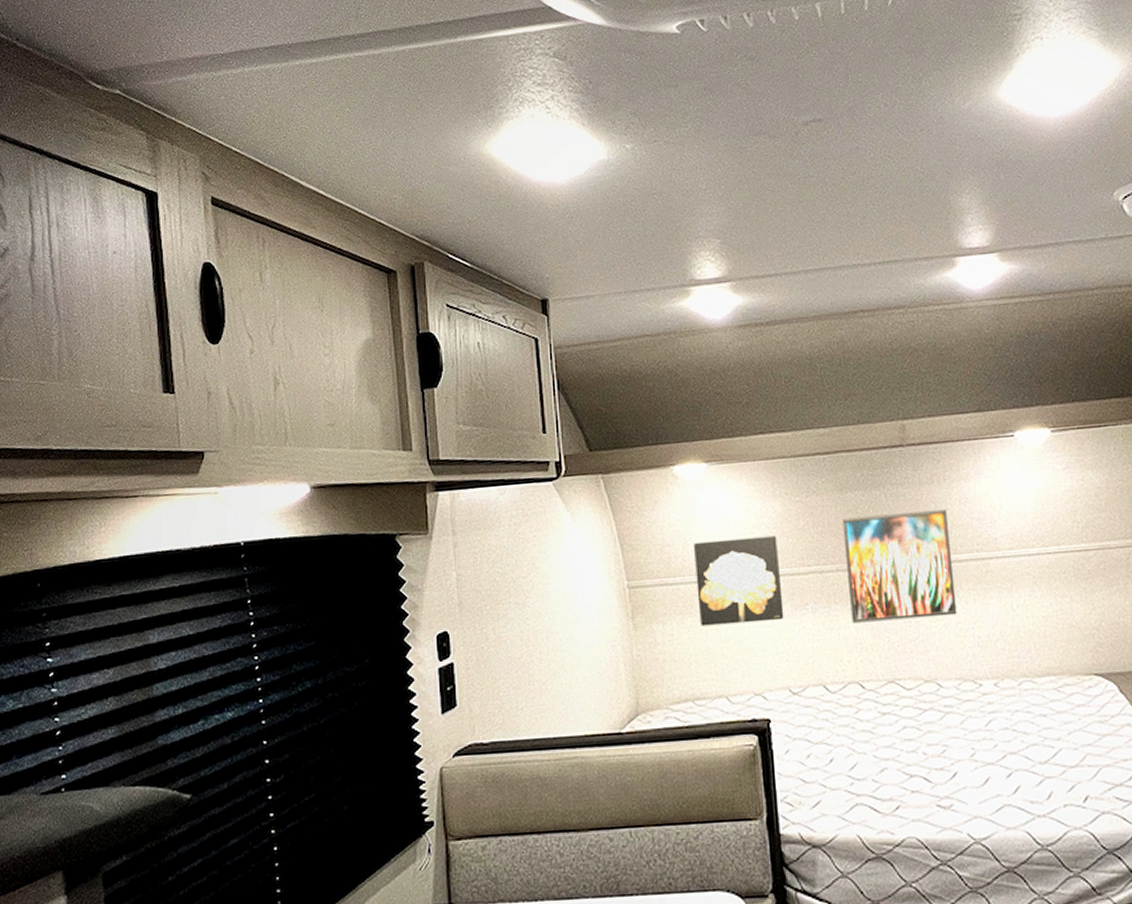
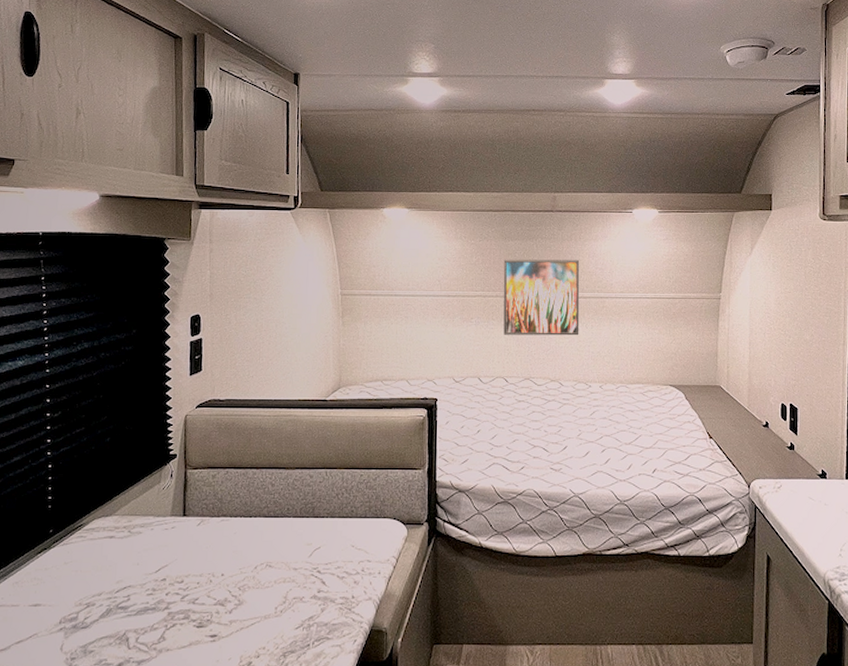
wall art: present [694,535,784,627] -> none [392,266,455,328]

